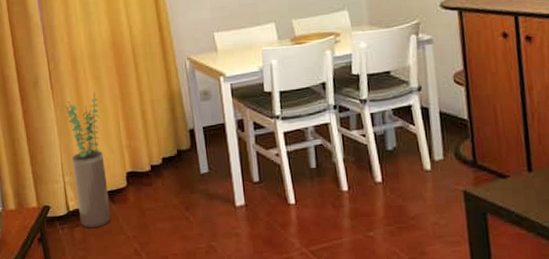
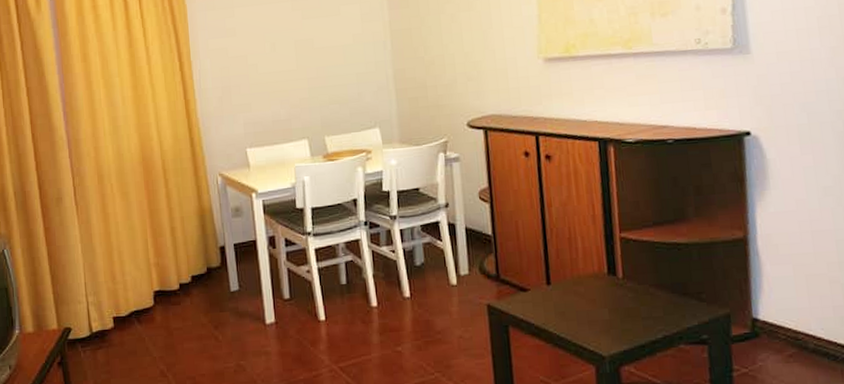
vase: present [66,91,112,229] -> none [91,208,137,350]

